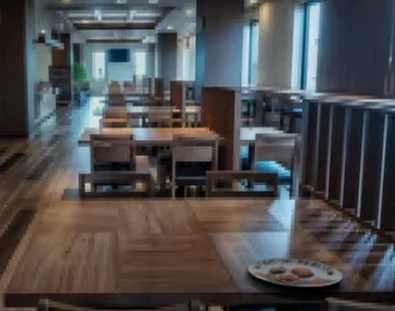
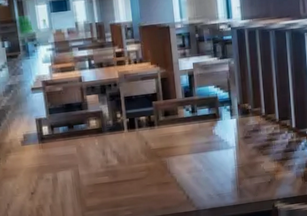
plate: present [247,257,343,288] -> none [201,171,288,199]

